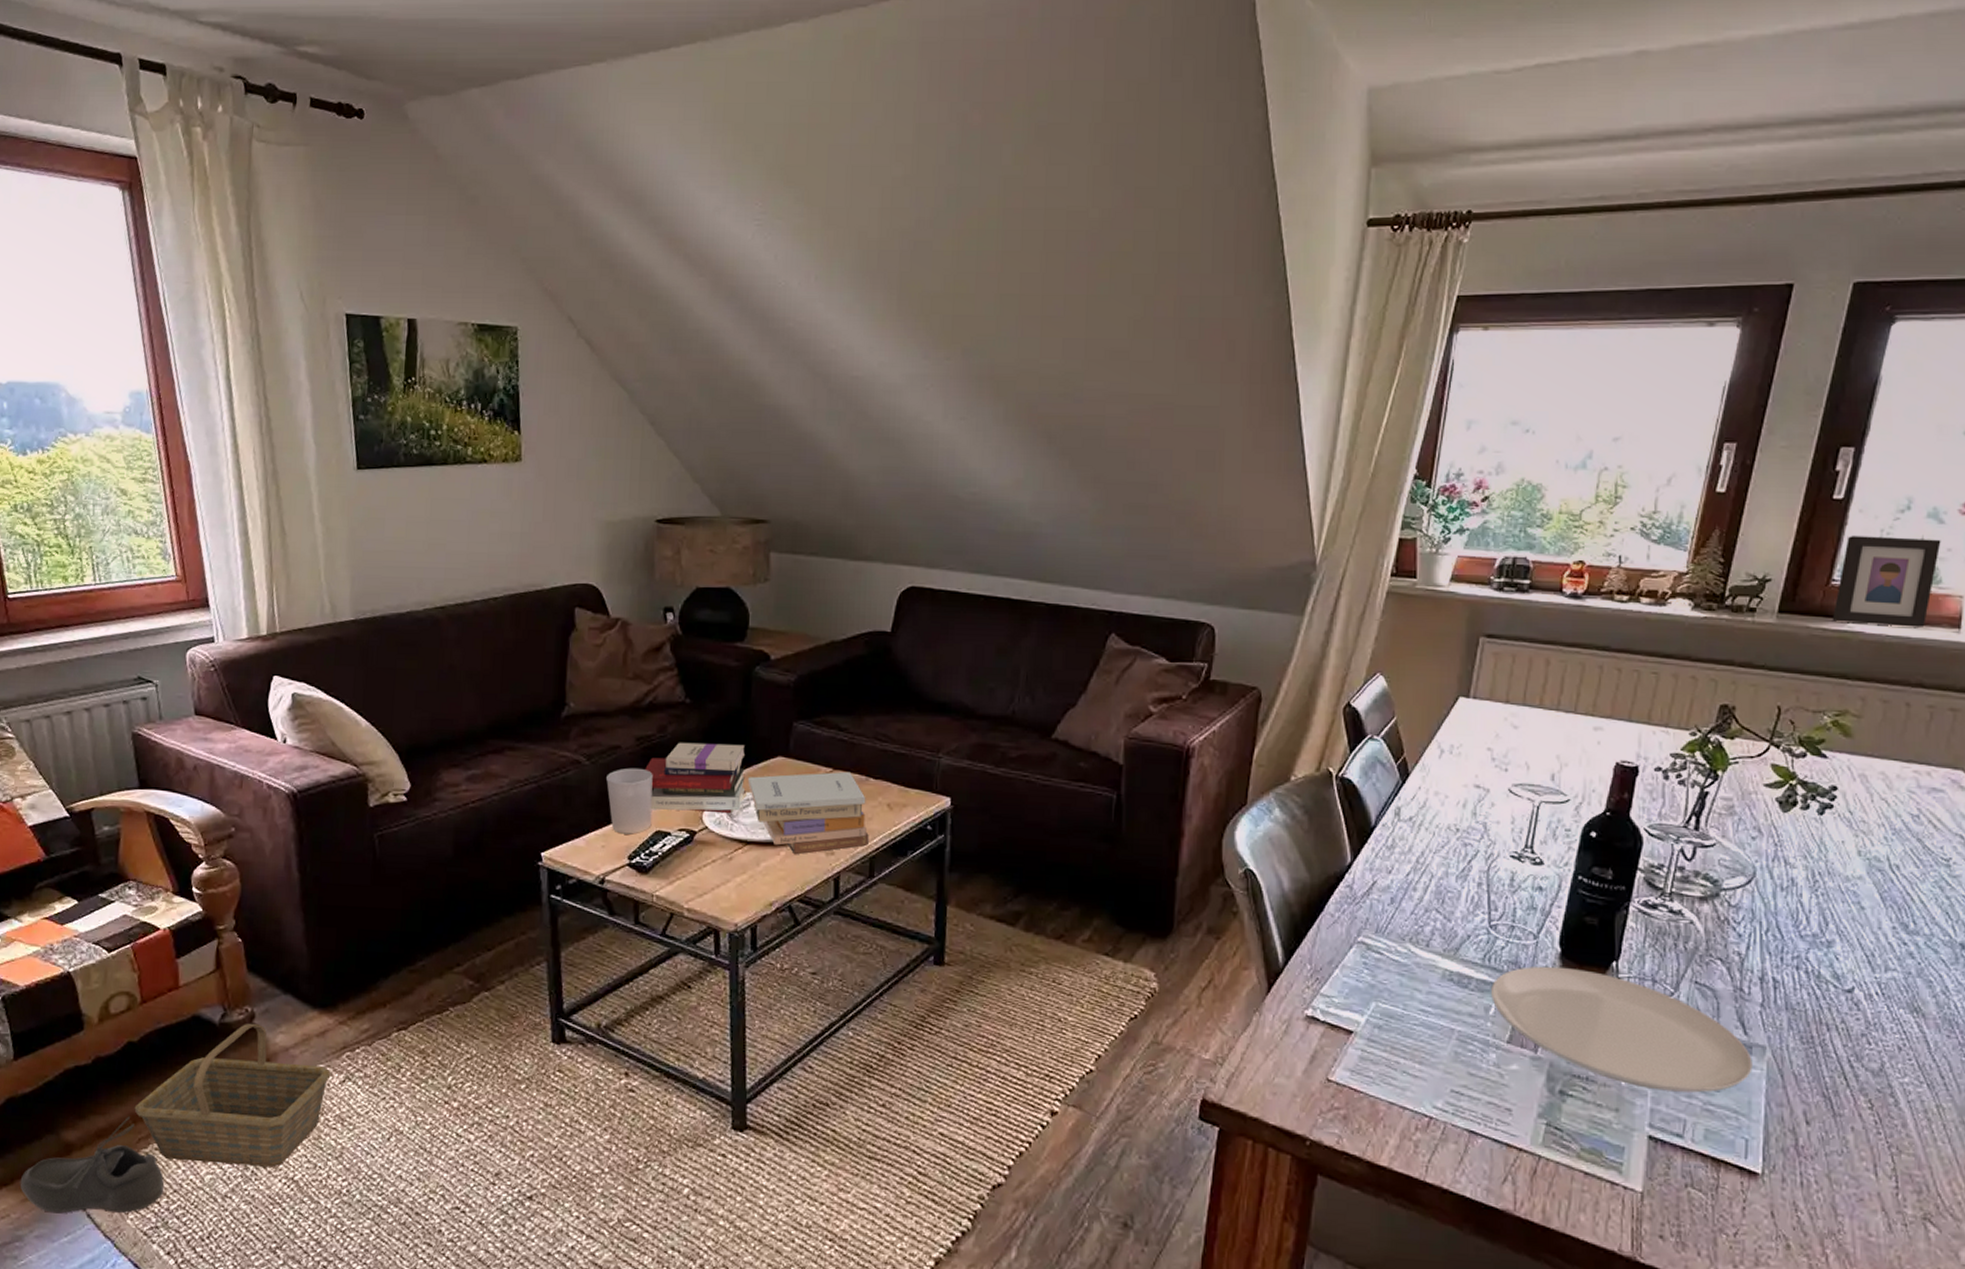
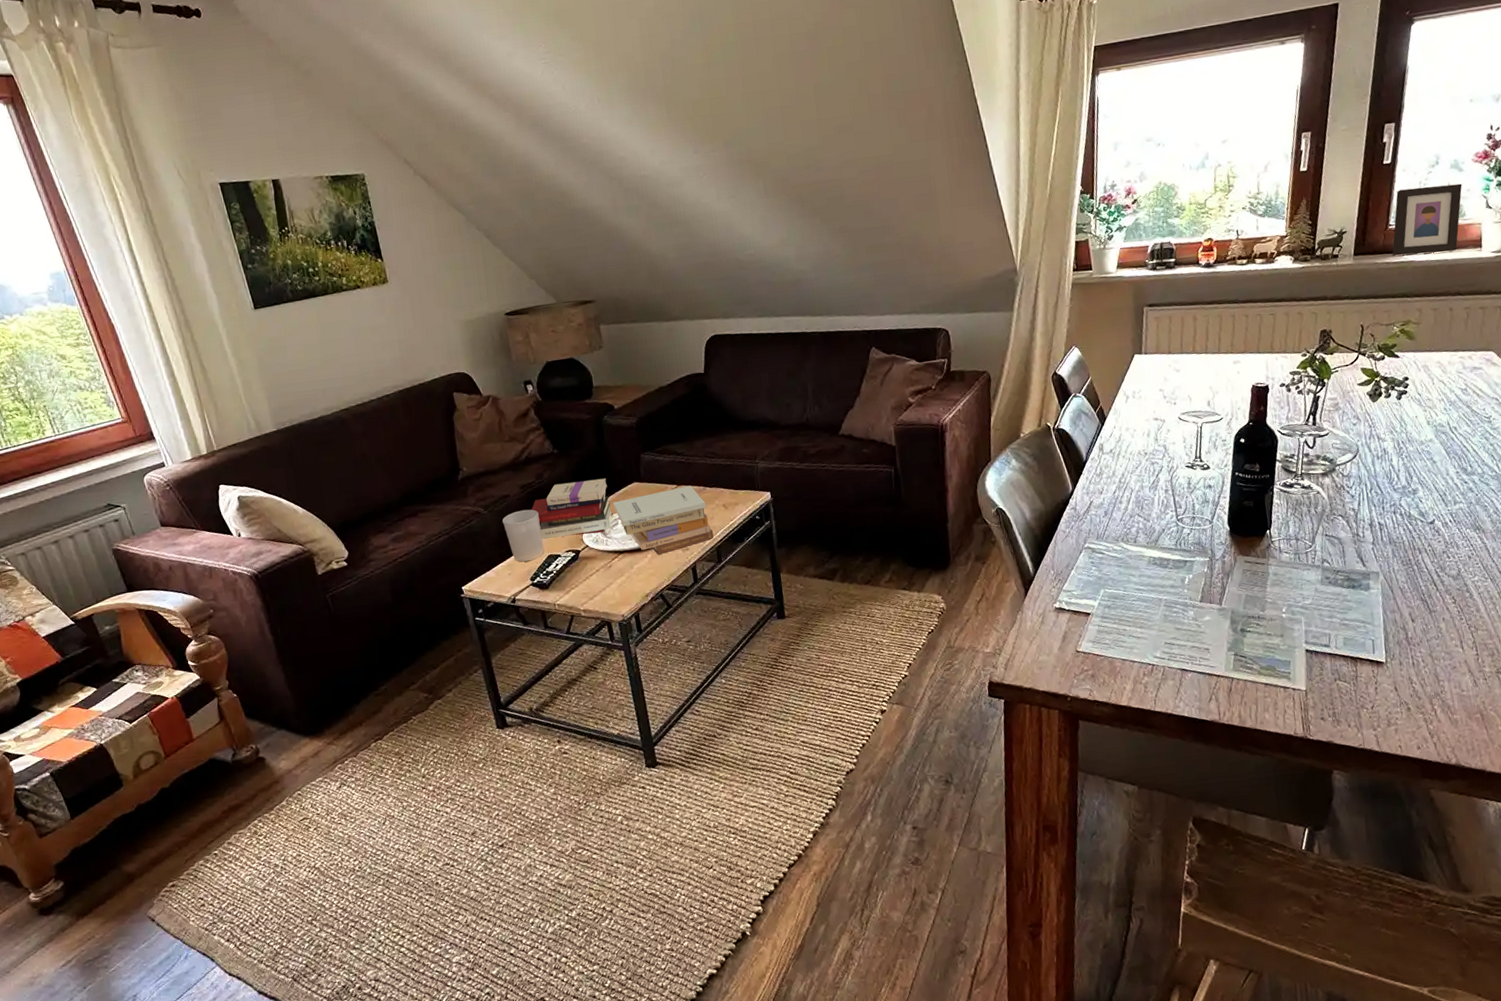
shoe: present [19,1116,165,1214] -> none [97,845,215,929]
basket: present [134,1024,331,1167] -> none [177,756,329,871]
plate: present [1491,966,1753,1093] -> none [1184,540,1372,617]

